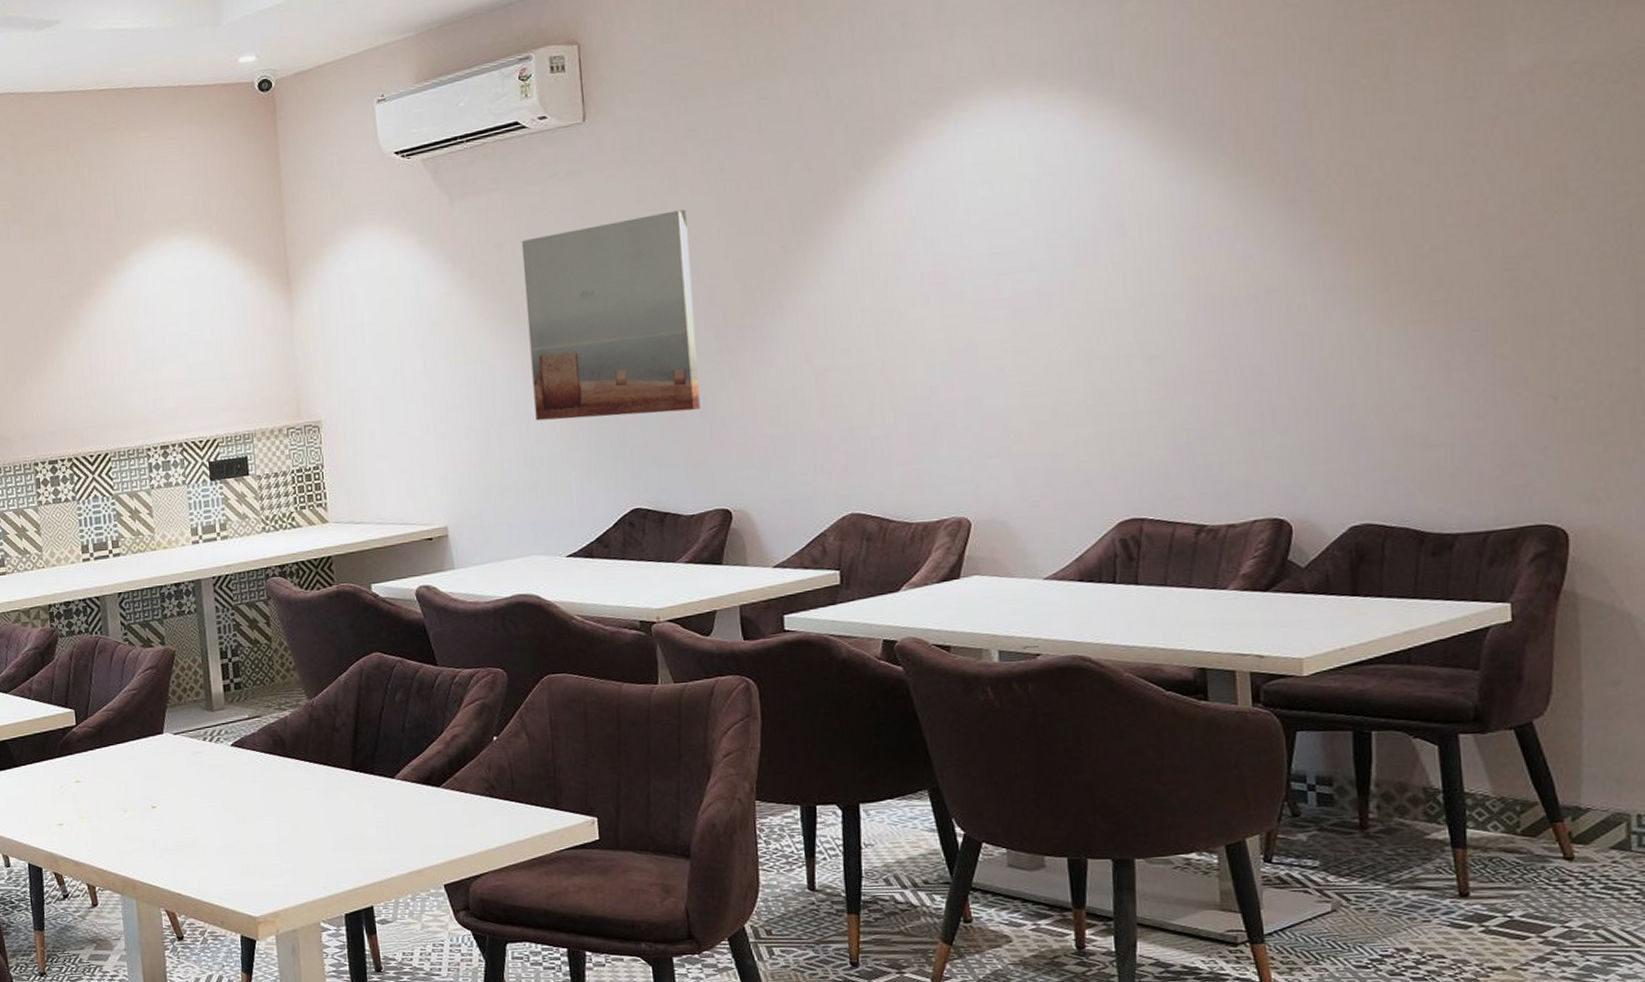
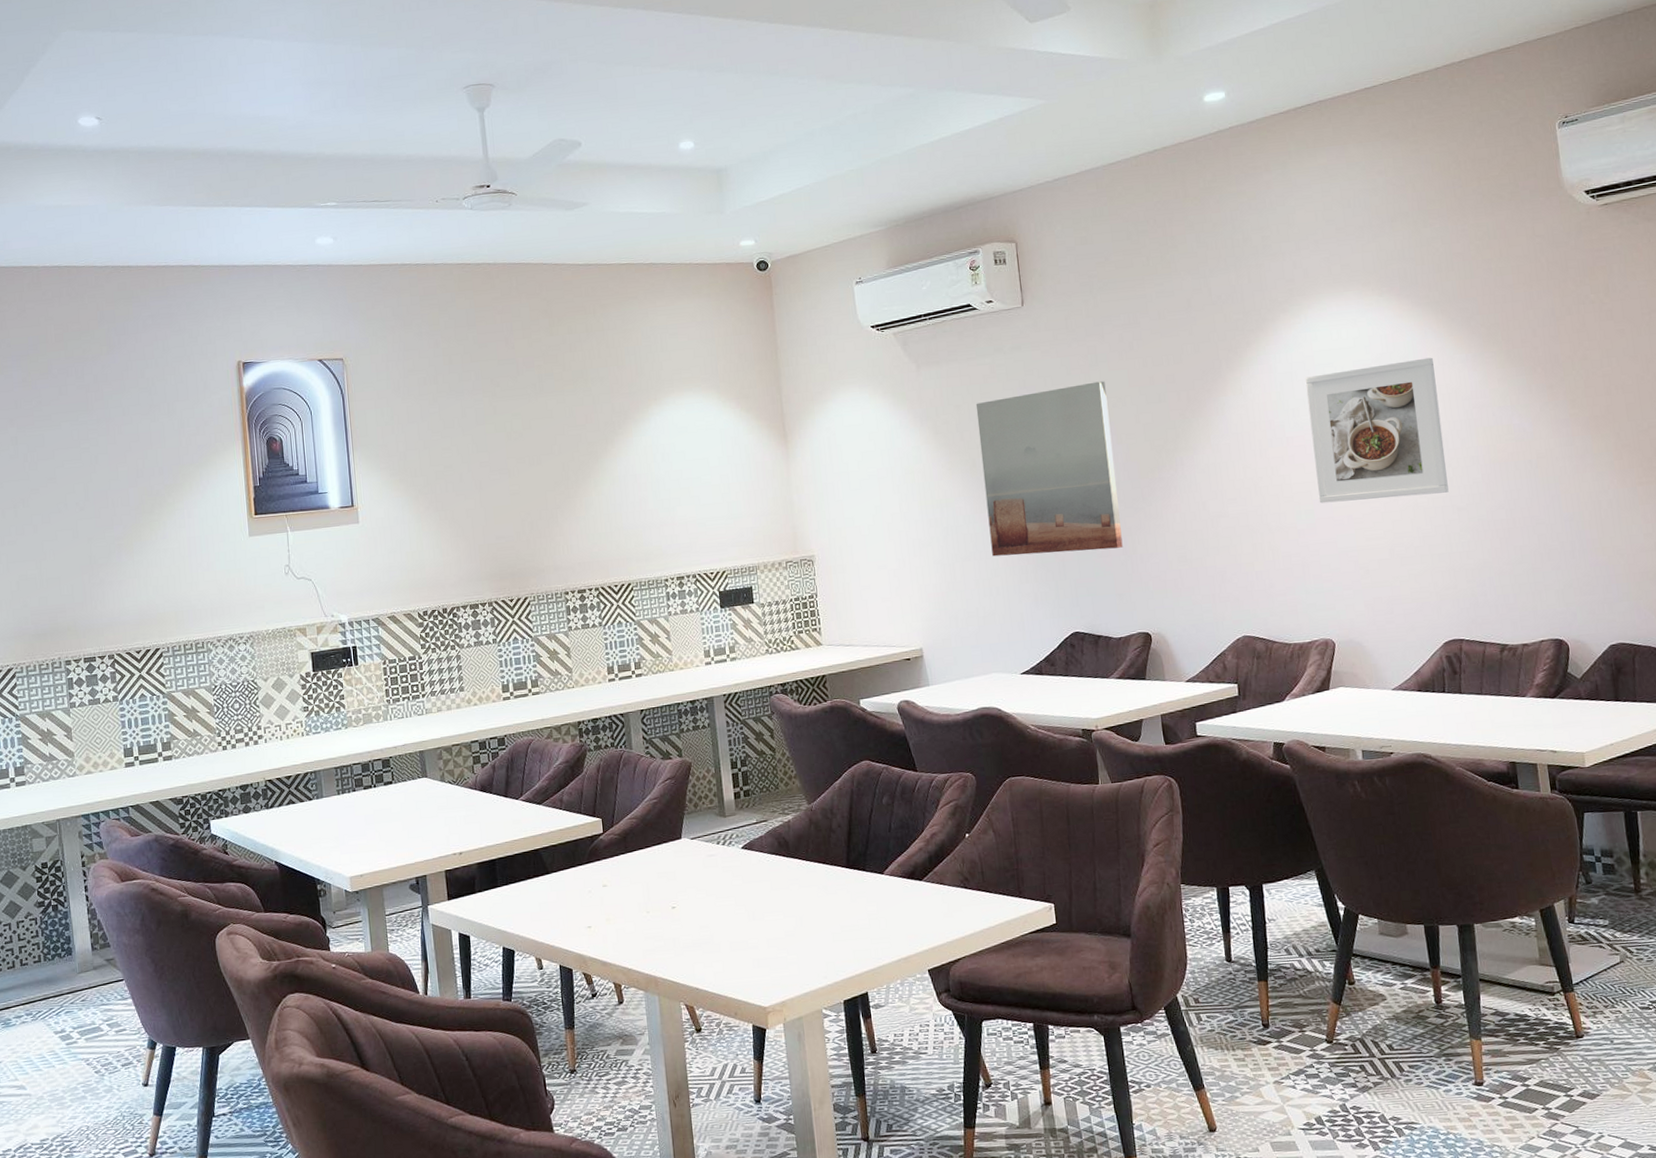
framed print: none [950,167,1138,354] -> present [1305,357,1449,504]

